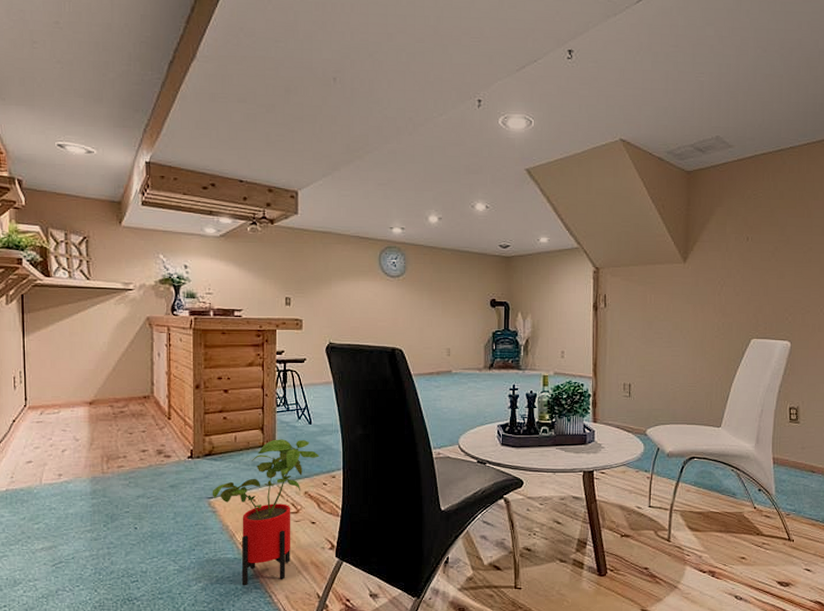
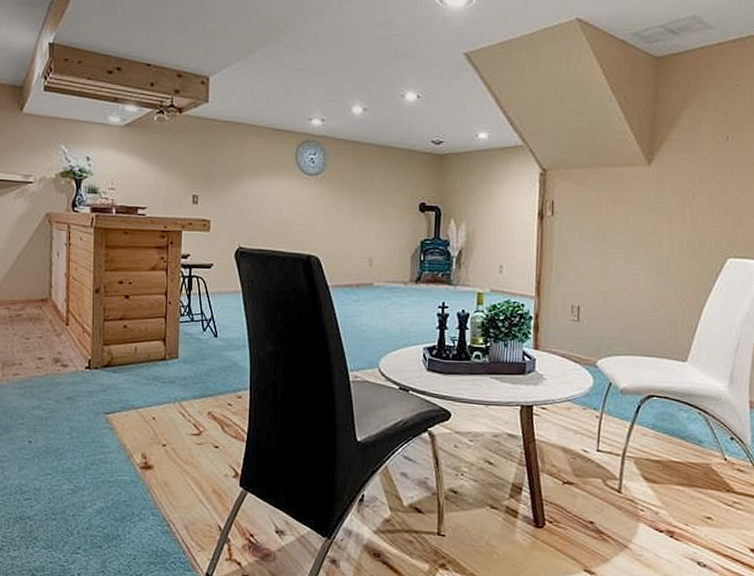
house plant: present [212,439,320,586] -> none [109,352,225,512]

